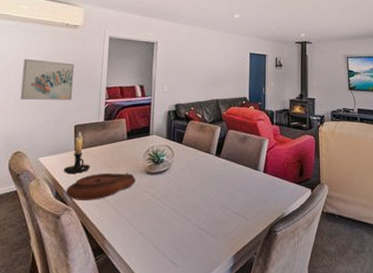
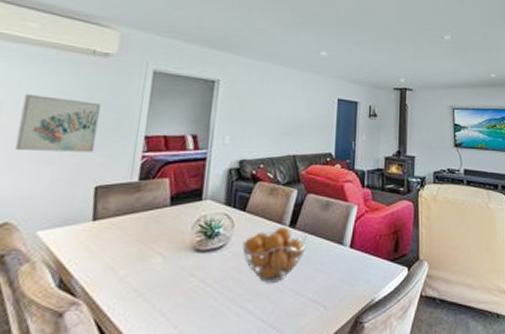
candle holder: present [63,132,90,174] -> none [73,195,114,253]
plate: present [66,173,136,200] -> none [75,251,179,290]
fruit basket: none [181,156,230,198] -> present [242,227,307,283]

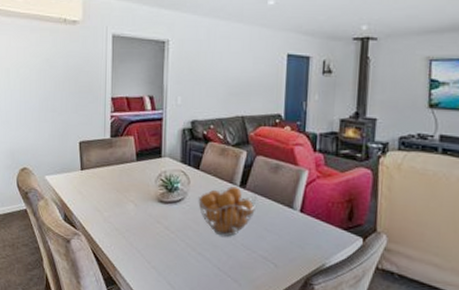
wall art: present [14,93,100,152] -> none [22,62,76,112]

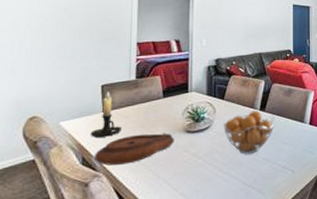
candle holder: none [70,149,98,197] -> present [90,92,121,137]
plate: none [75,197,147,227] -> present [94,133,174,166]

